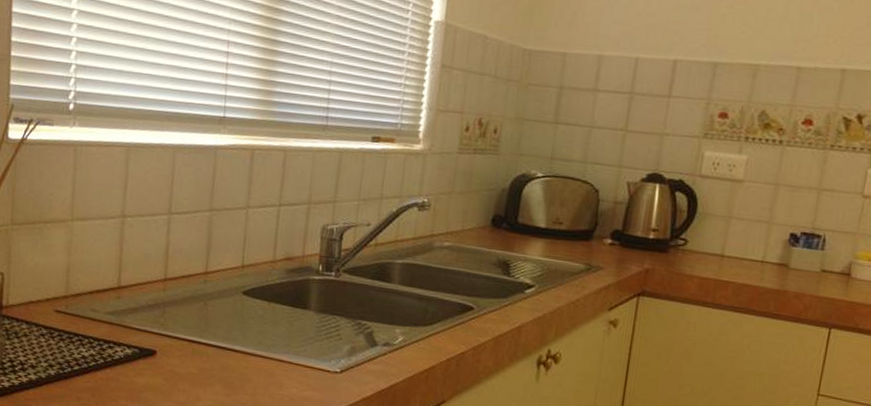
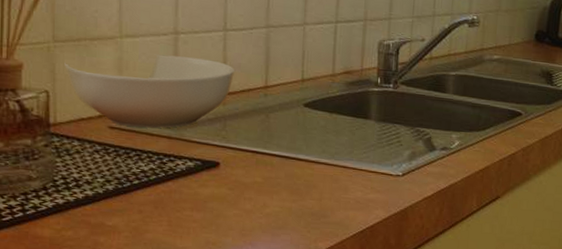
bowl: none [19,237,178,314] -> present [64,54,236,128]

